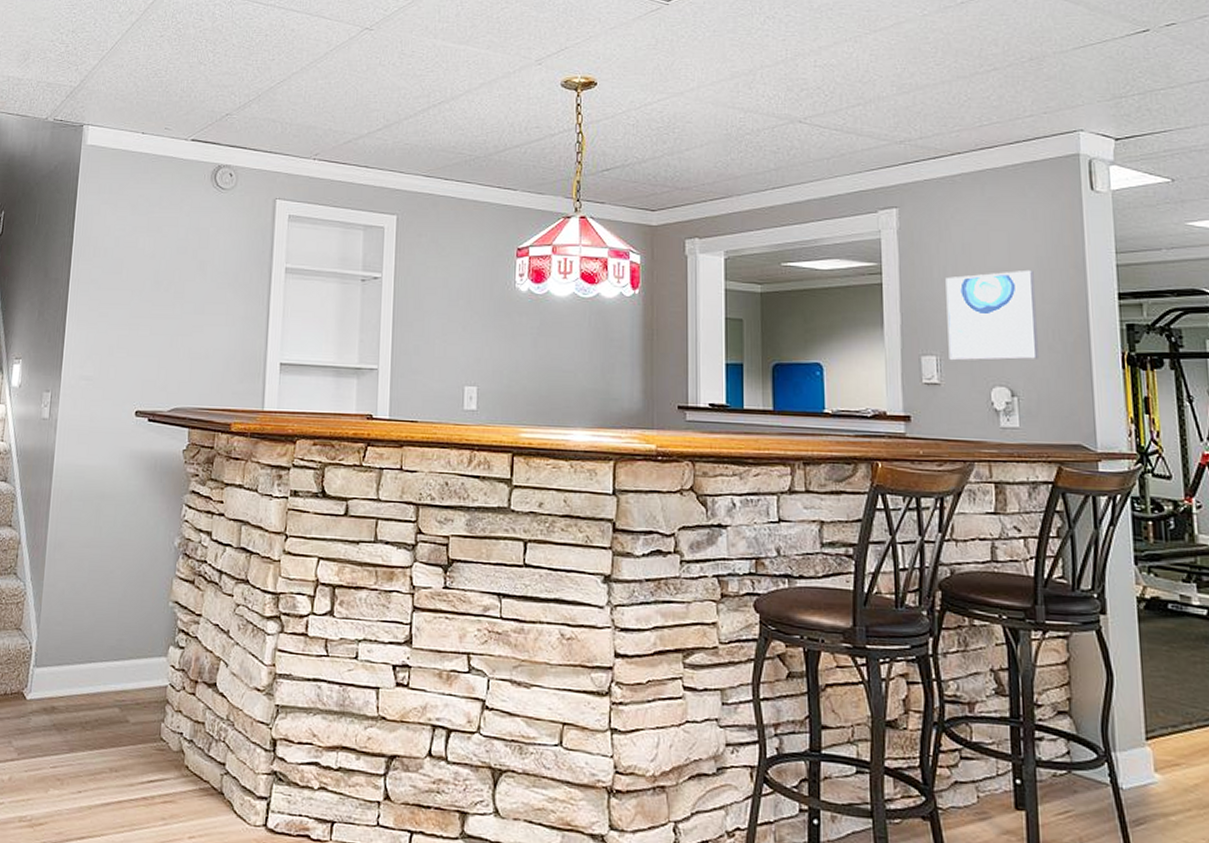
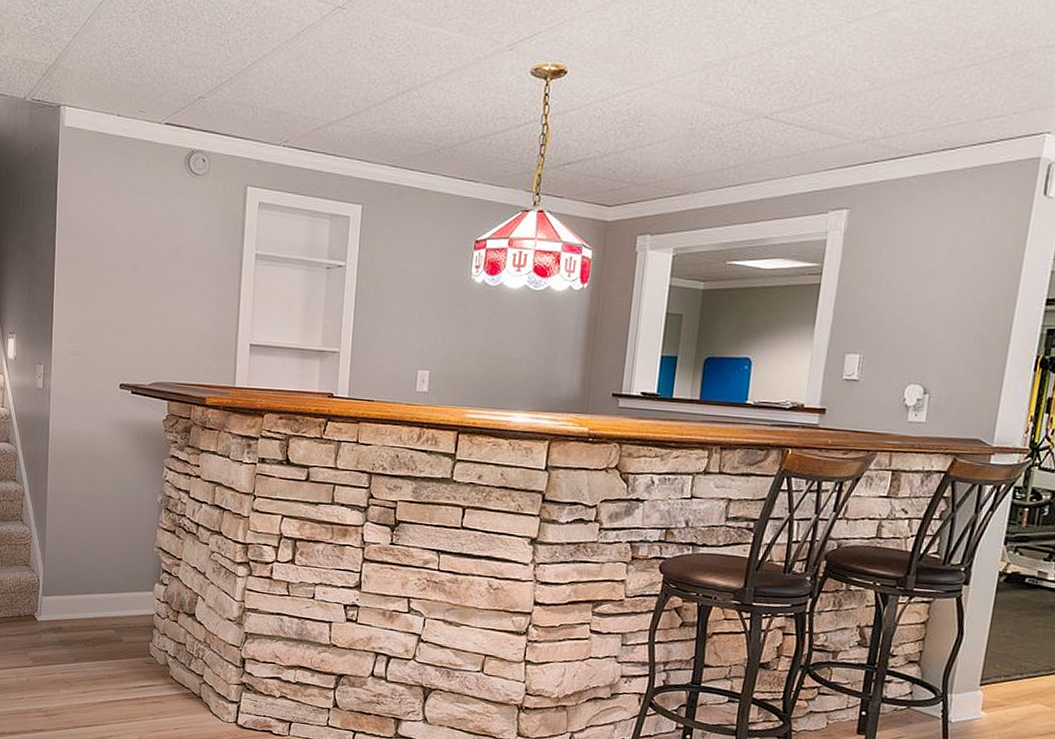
wall art: present [945,269,1038,361] -> none [872,274,969,360]

